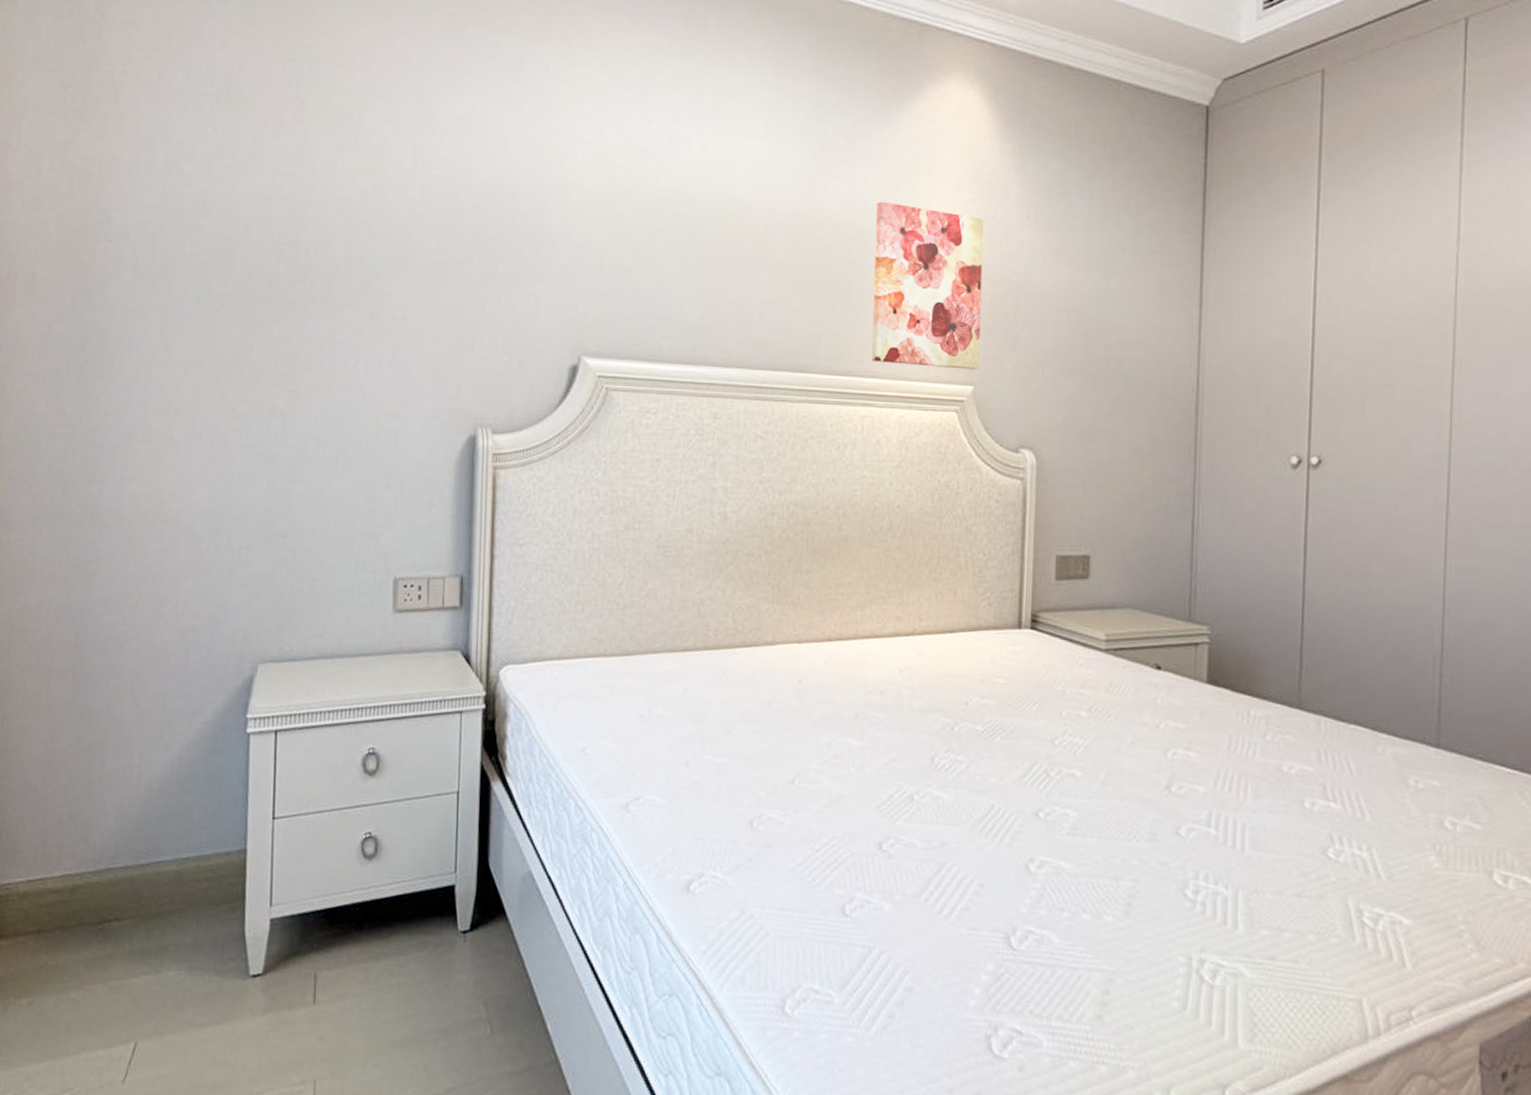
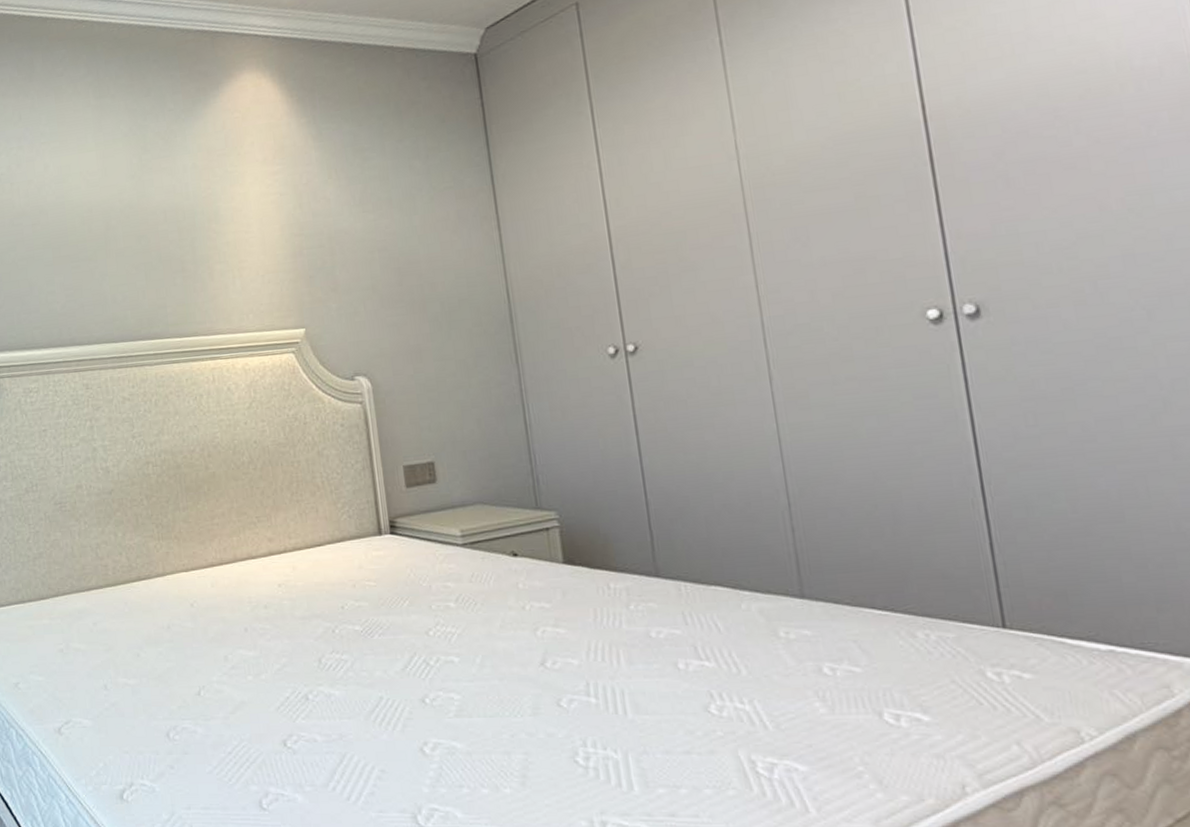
wall art: present [871,201,985,370] -> none [197,184,307,321]

